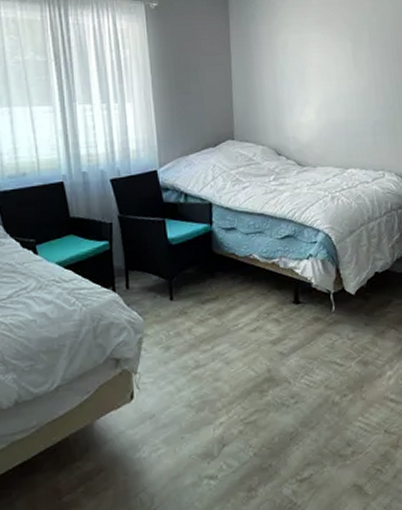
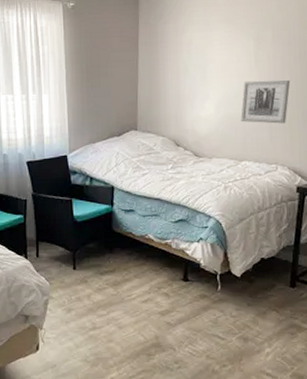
wall art: none [343,82,391,128] -> present [240,79,291,124]

